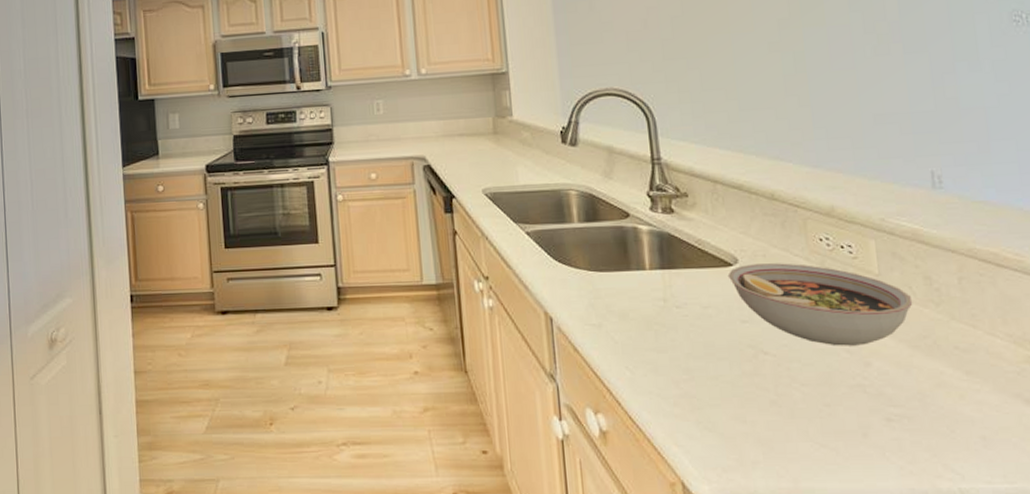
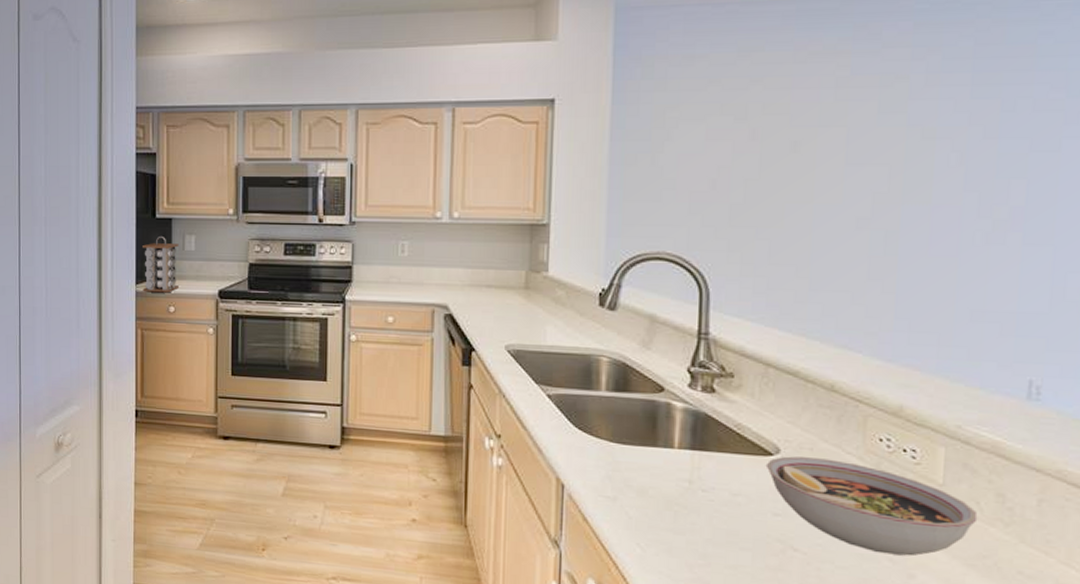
spice rack: none [127,117,167,174] -> present [143,235,180,293]

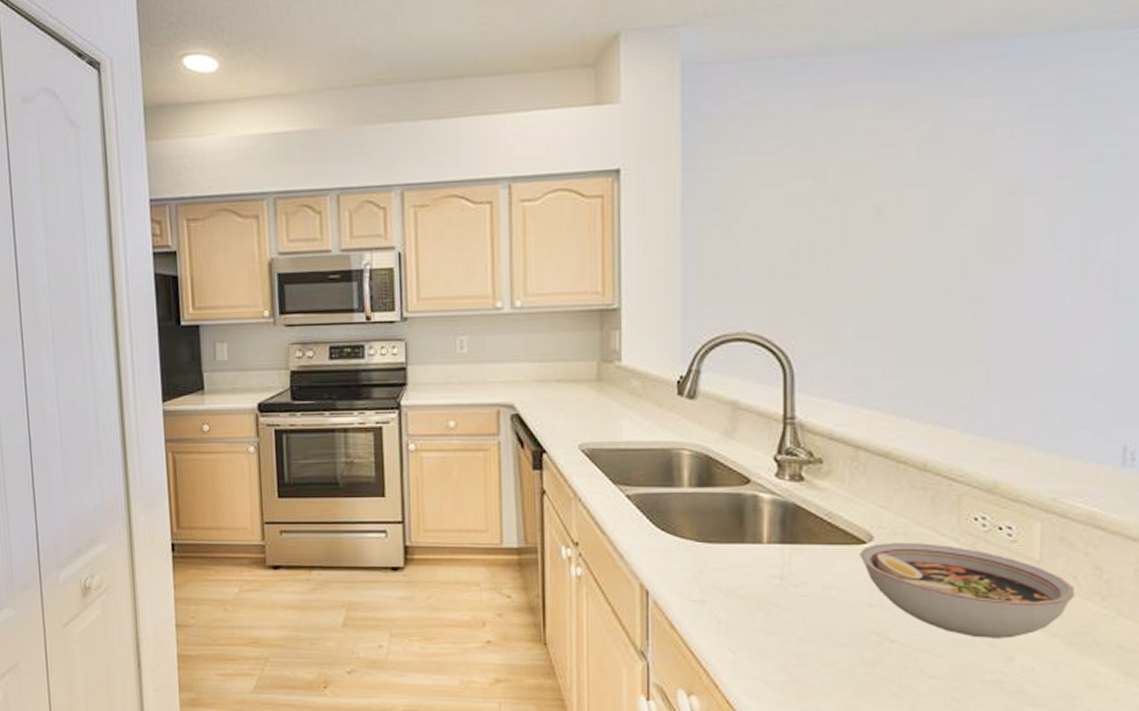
spice rack: present [143,235,180,293] -> none [168,345,213,411]

